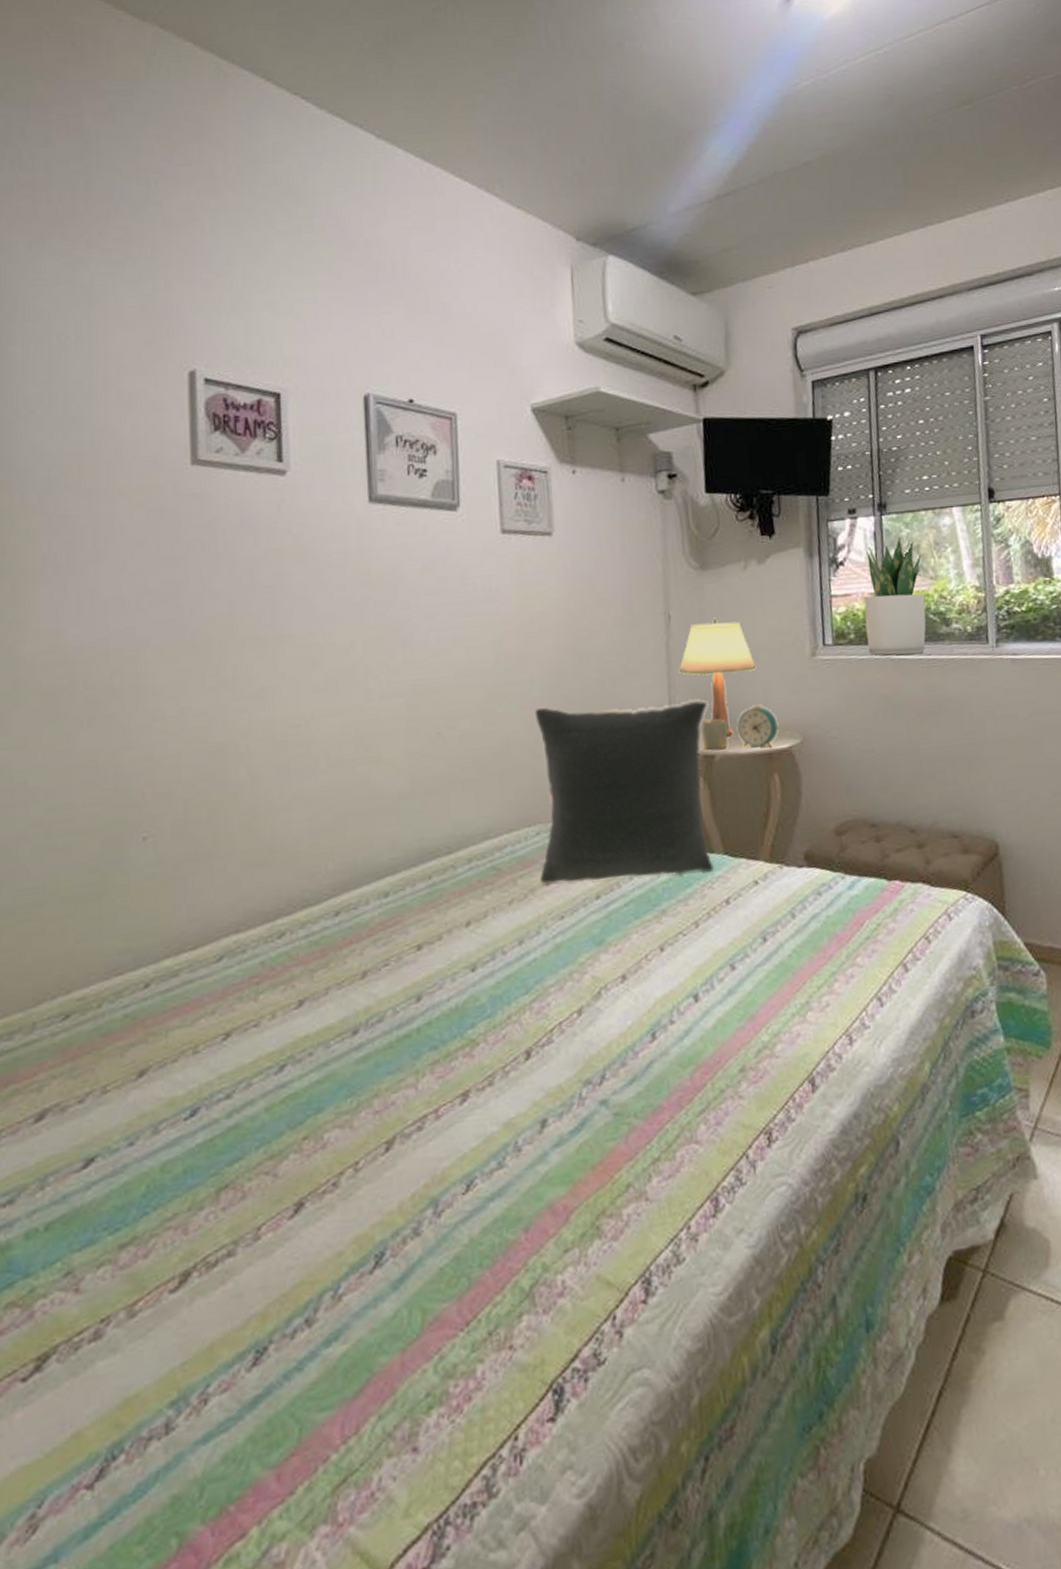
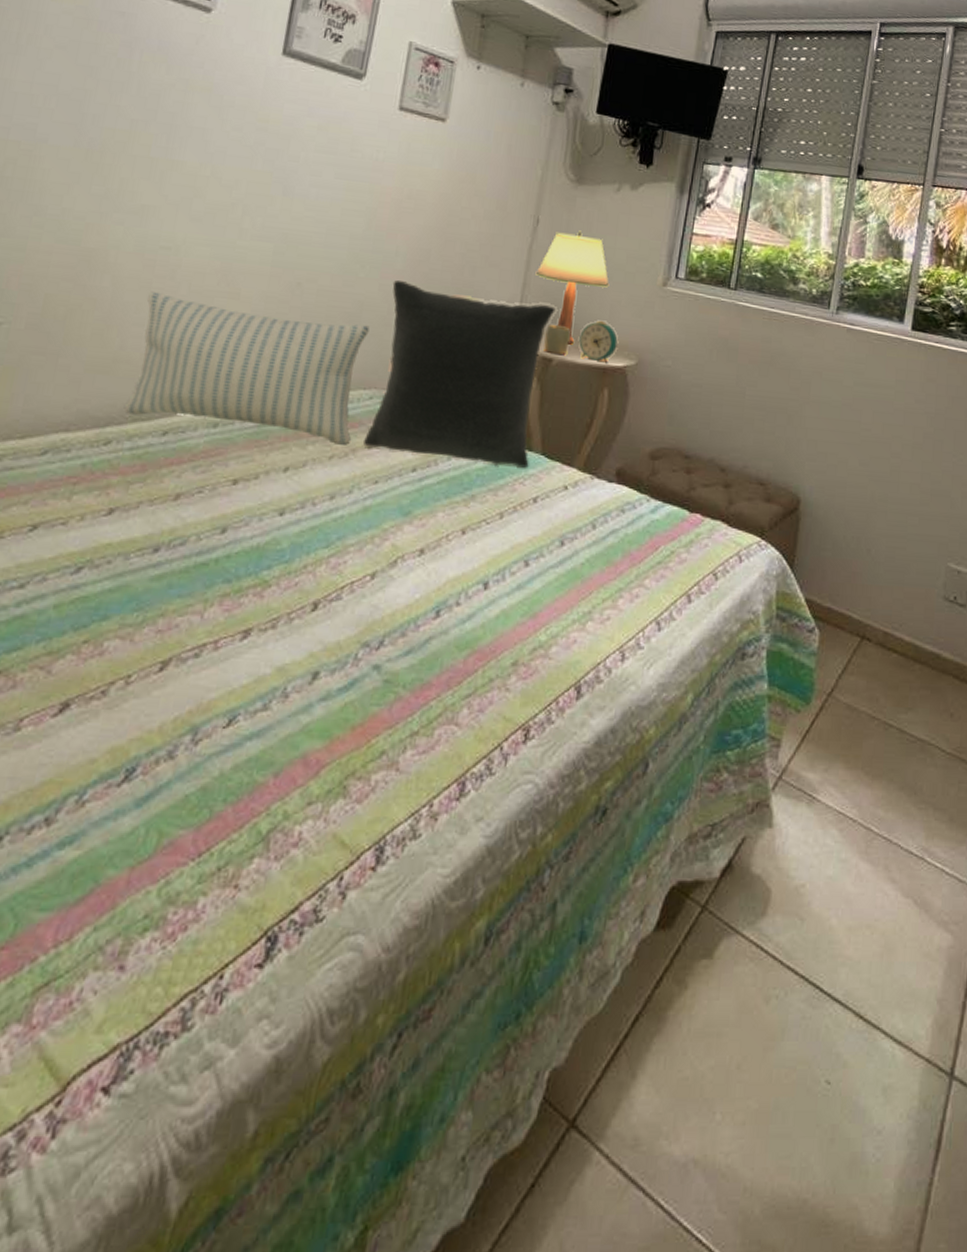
pillow: none [289,761,527,902] -> present [124,291,370,445]
planter: present [864,537,926,656] -> none [716,192,784,305]

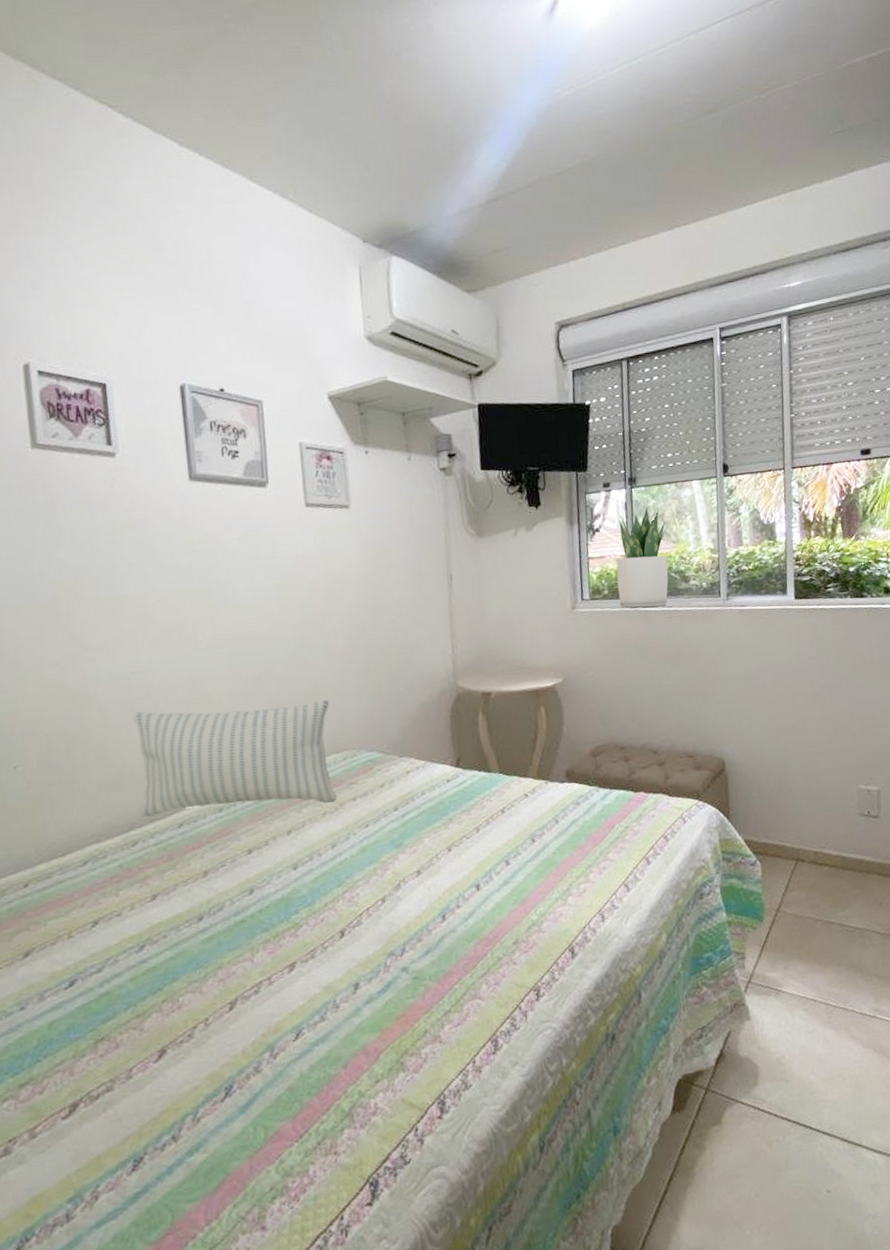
pillow: present [363,280,556,468] -> none [338,648,491,799]
table lamp: present [537,232,608,345] -> none [460,578,525,677]
mug: present [544,323,571,355] -> none [479,662,502,688]
alarm clock: present [579,320,618,363] -> none [510,650,544,686]
planter: none [716,192,784,305] -> present [616,507,669,608]

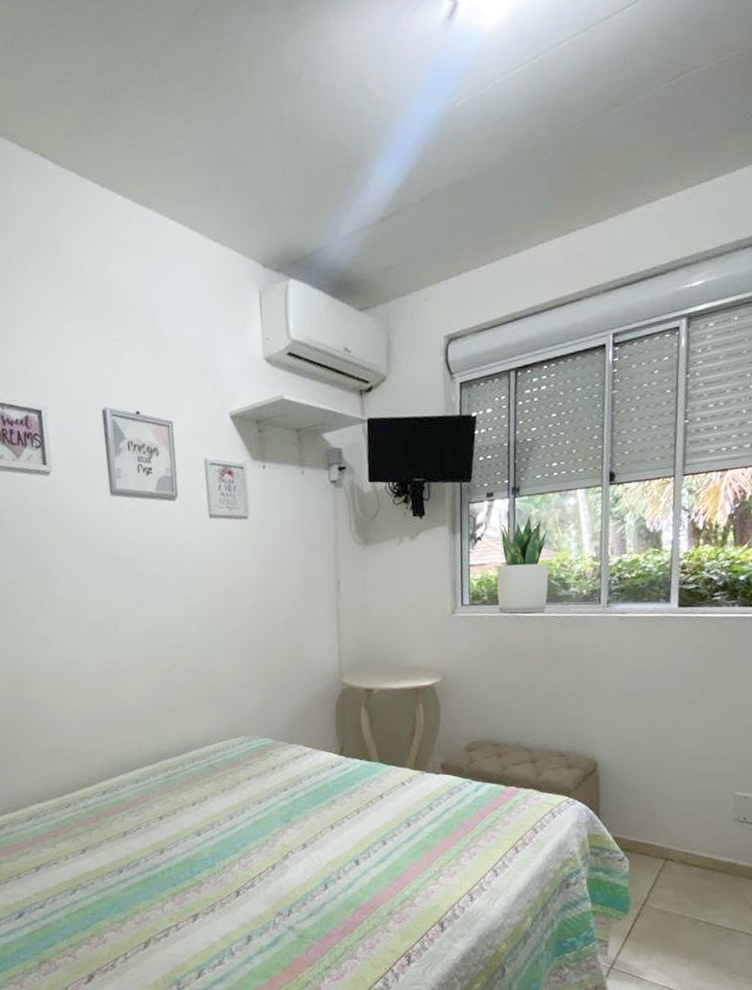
pillow: present [133,699,337,817] -> none [66,690,234,784]

